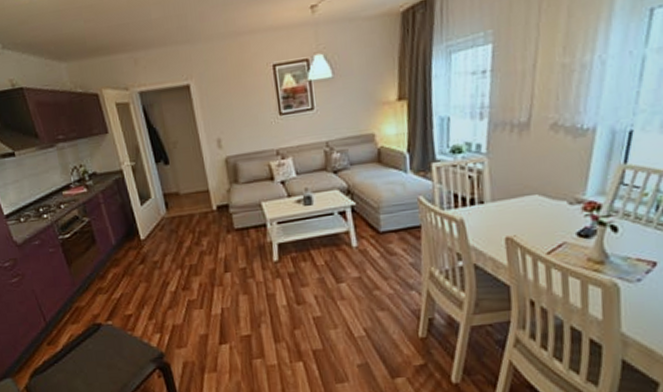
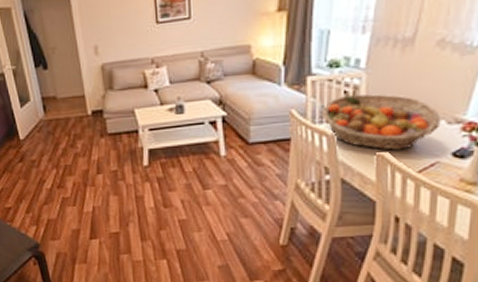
fruit basket: none [448,177,563,233] -> present [321,93,441,151]

